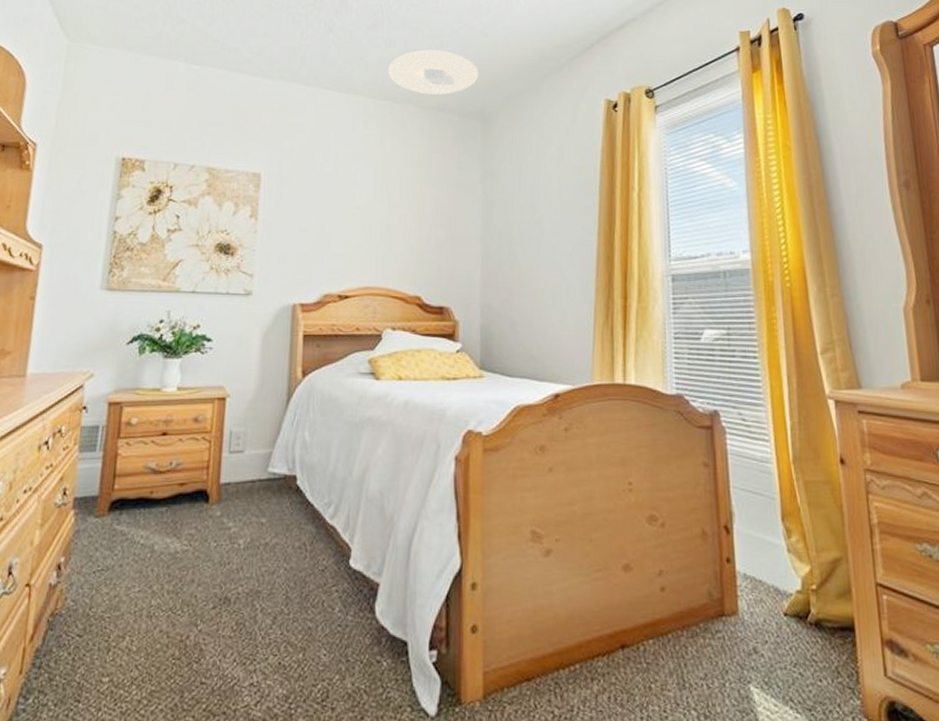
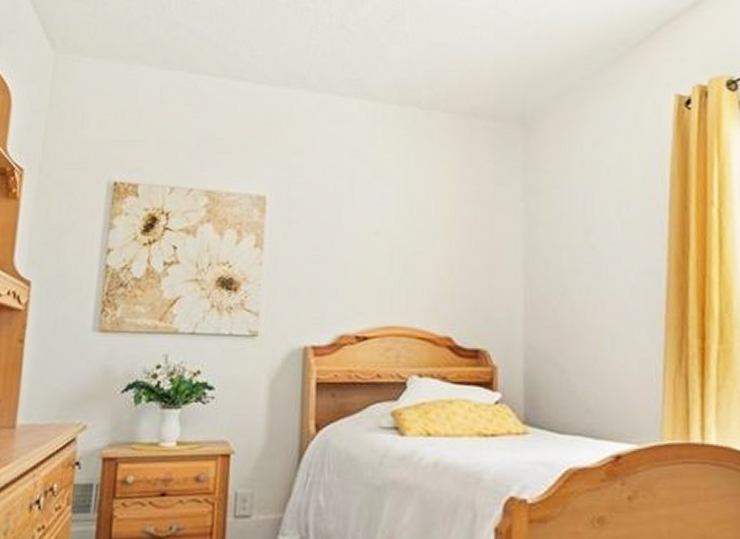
ceiling light: present [388,50,479,95] -> none [411,43,519,97]

